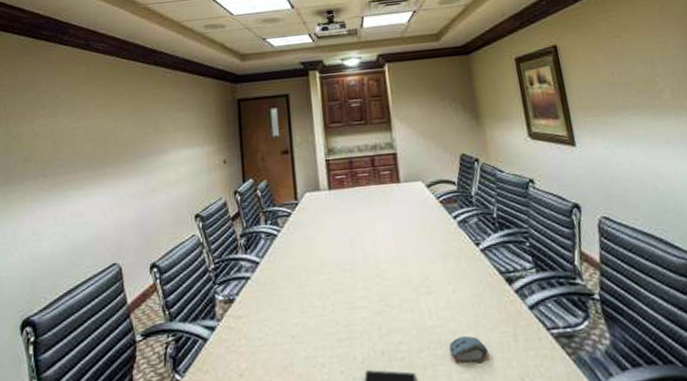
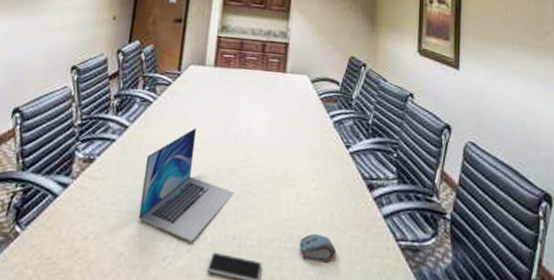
laptop: none [282,252,374,365] -> present [138,127,234,243]

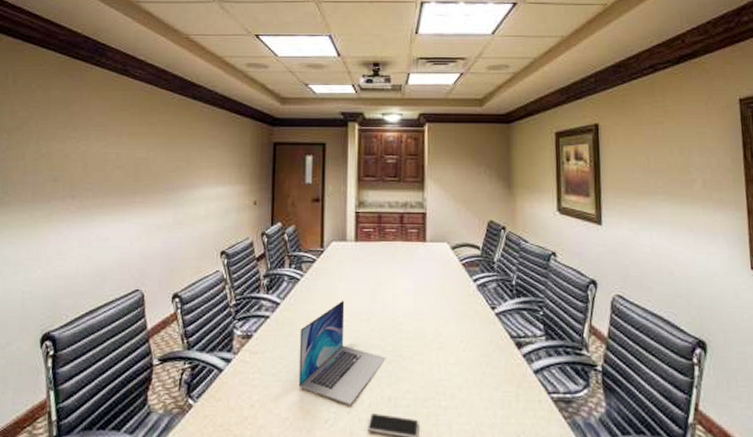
computer mouse: present [300,234,337,263] -> none [454,392,490,417]

